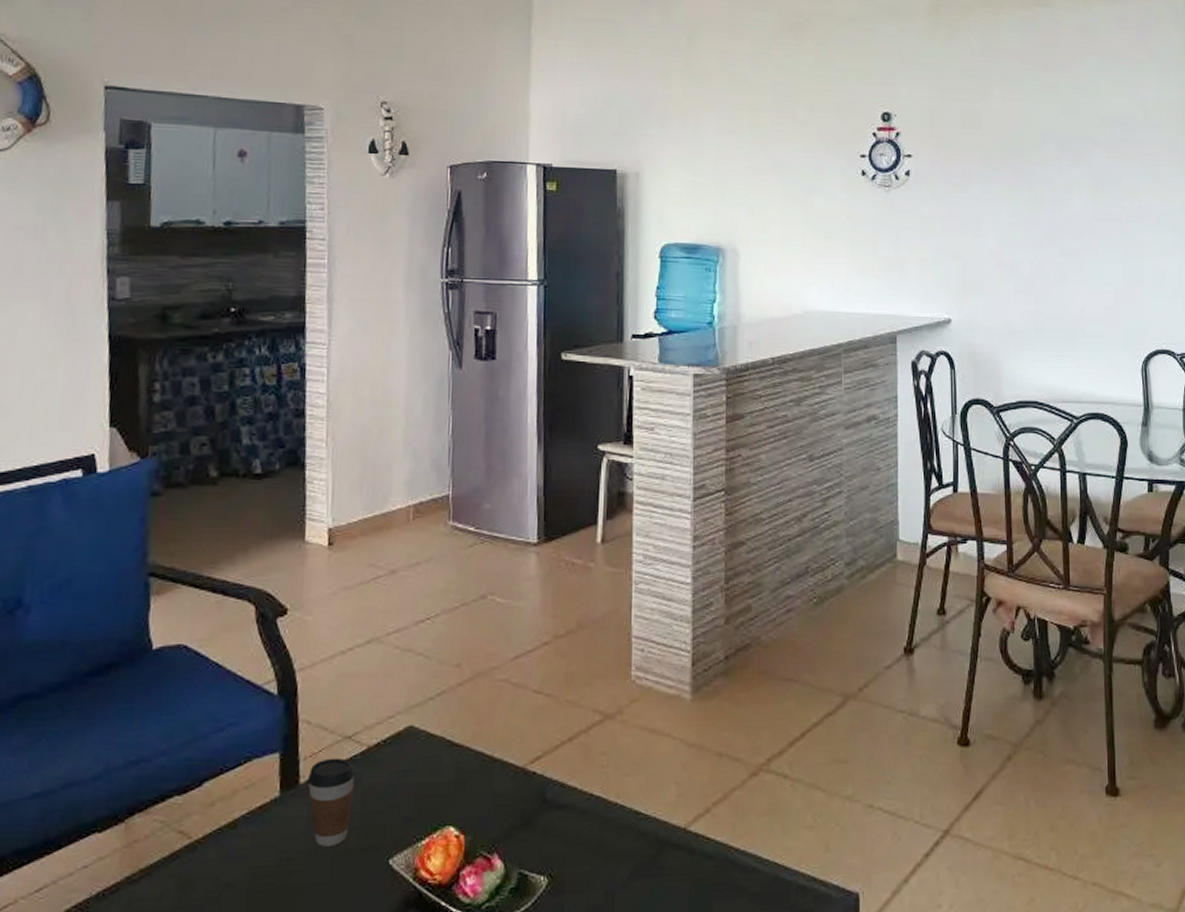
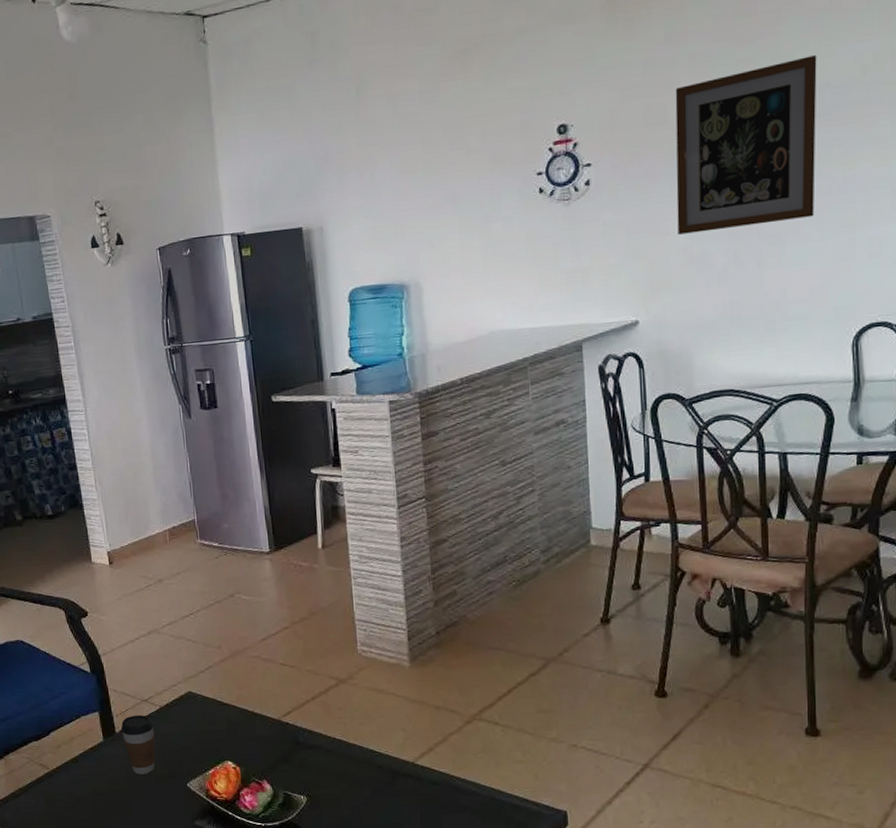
wall art: none [988,92,1109,240] -> present [675,55,817,235]

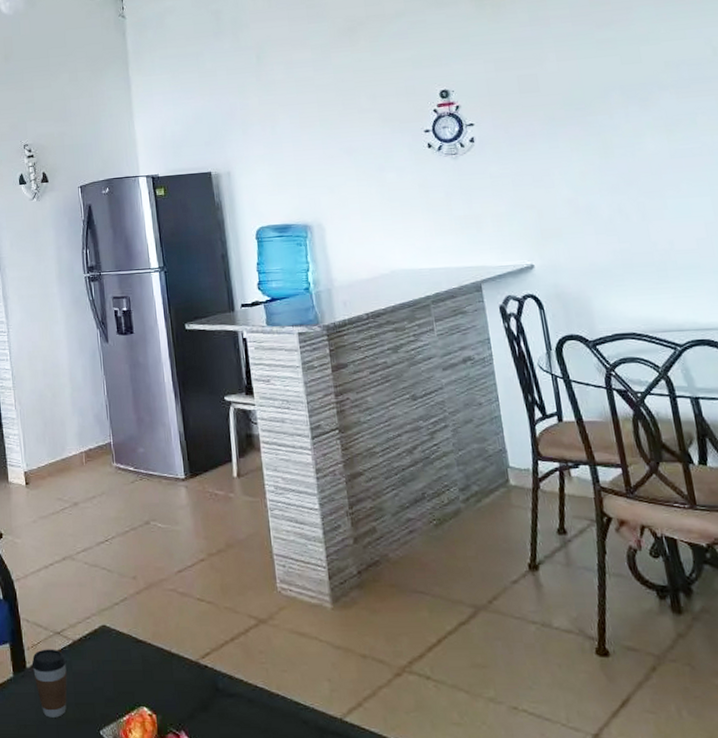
wall art: present [675,55,817,235] -> none [543,38,690,188]

